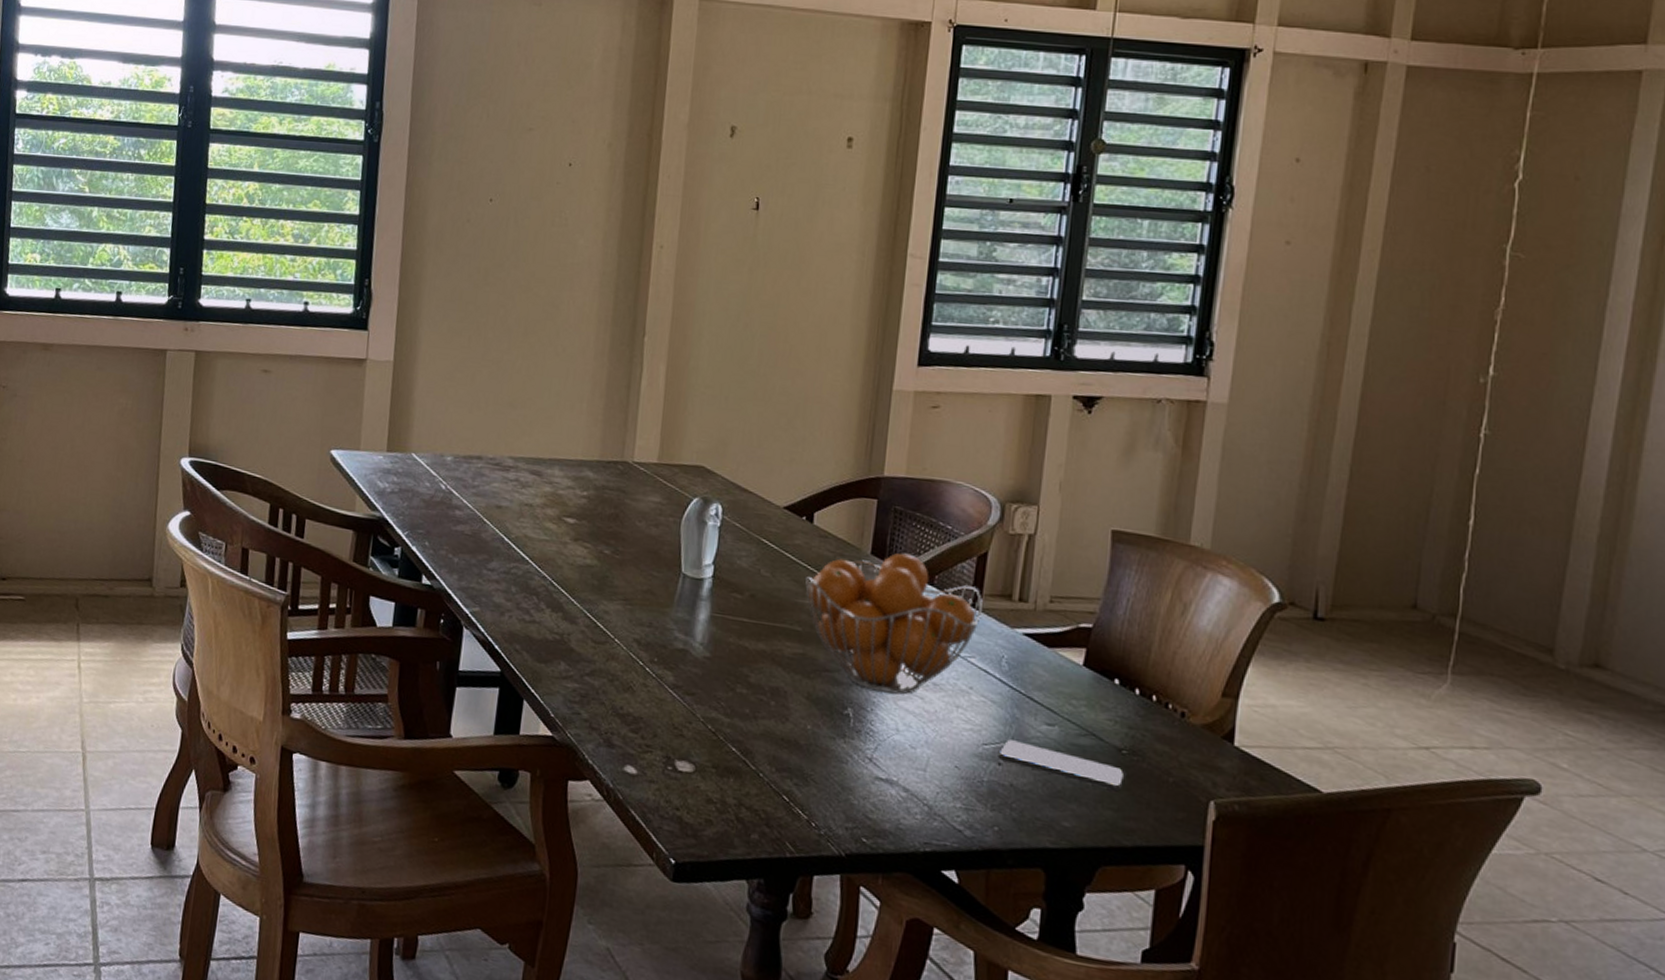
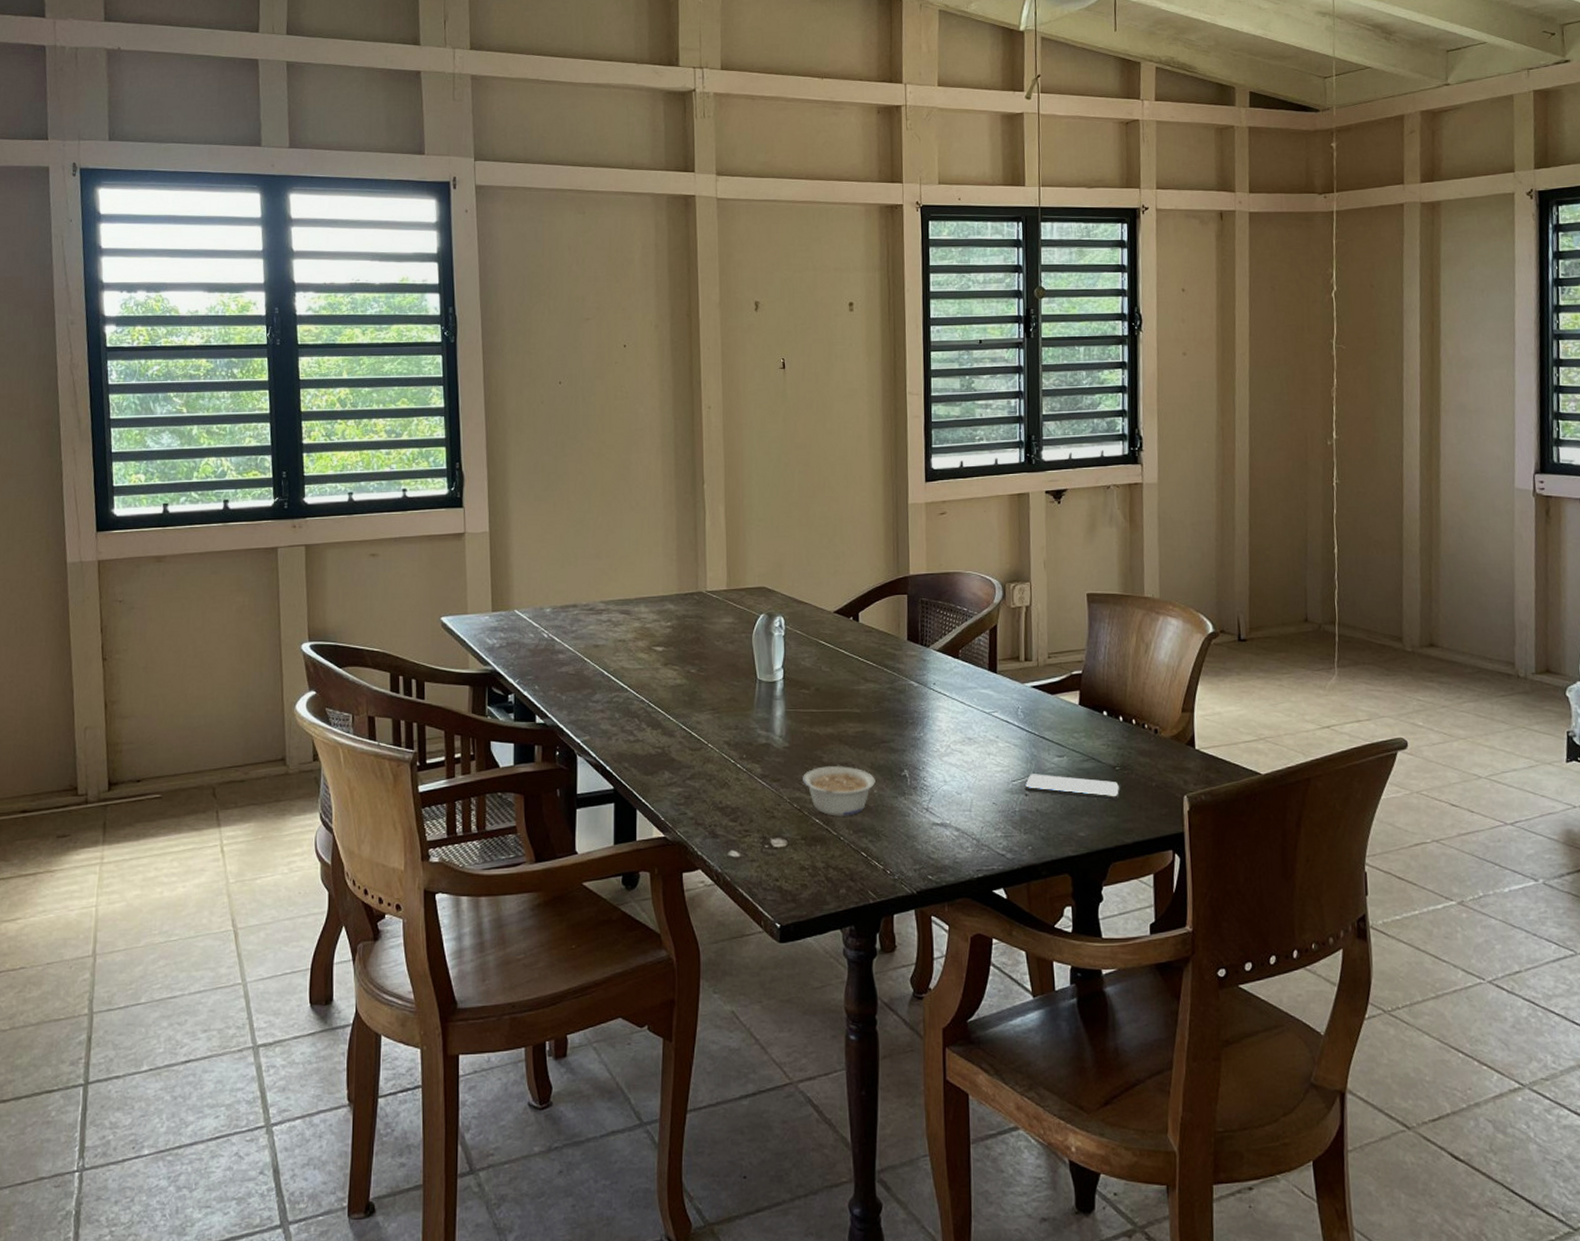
legume: none [722,687,811,751] -> present [803,766,875,816]
fruit basket: present [804,552,983,695] -> none [857,635,998,753]

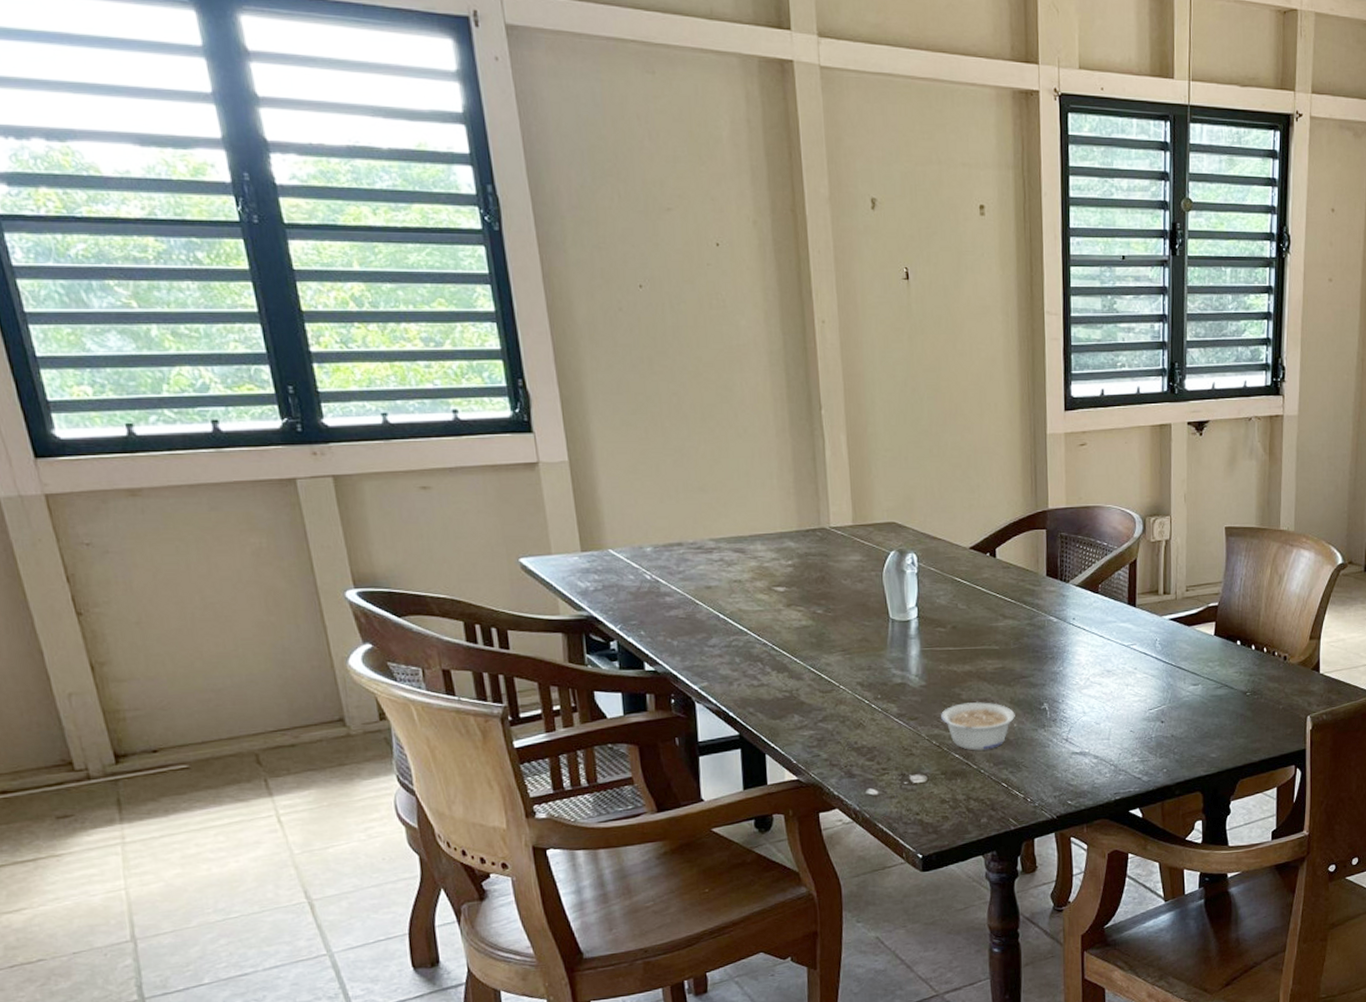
smartphone: present [1024,774,1122,801] -> none [1160,702,1251,724]

